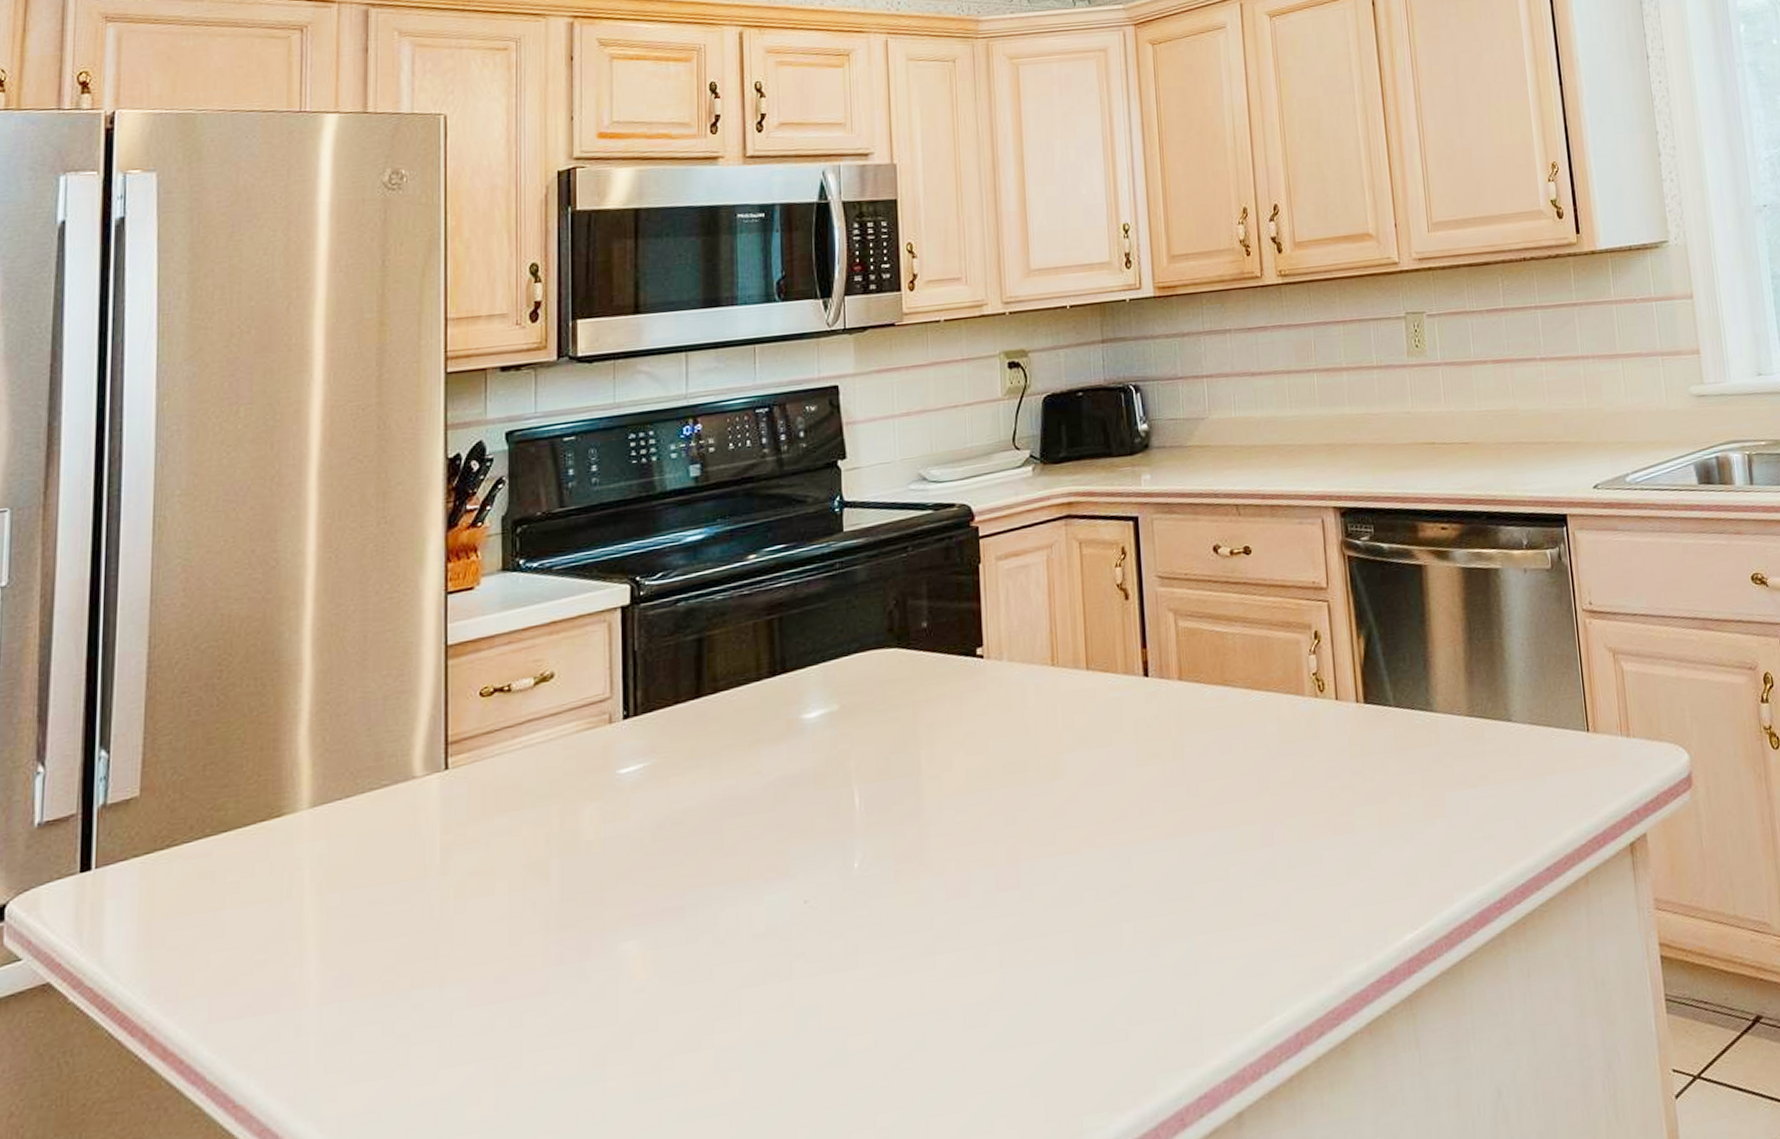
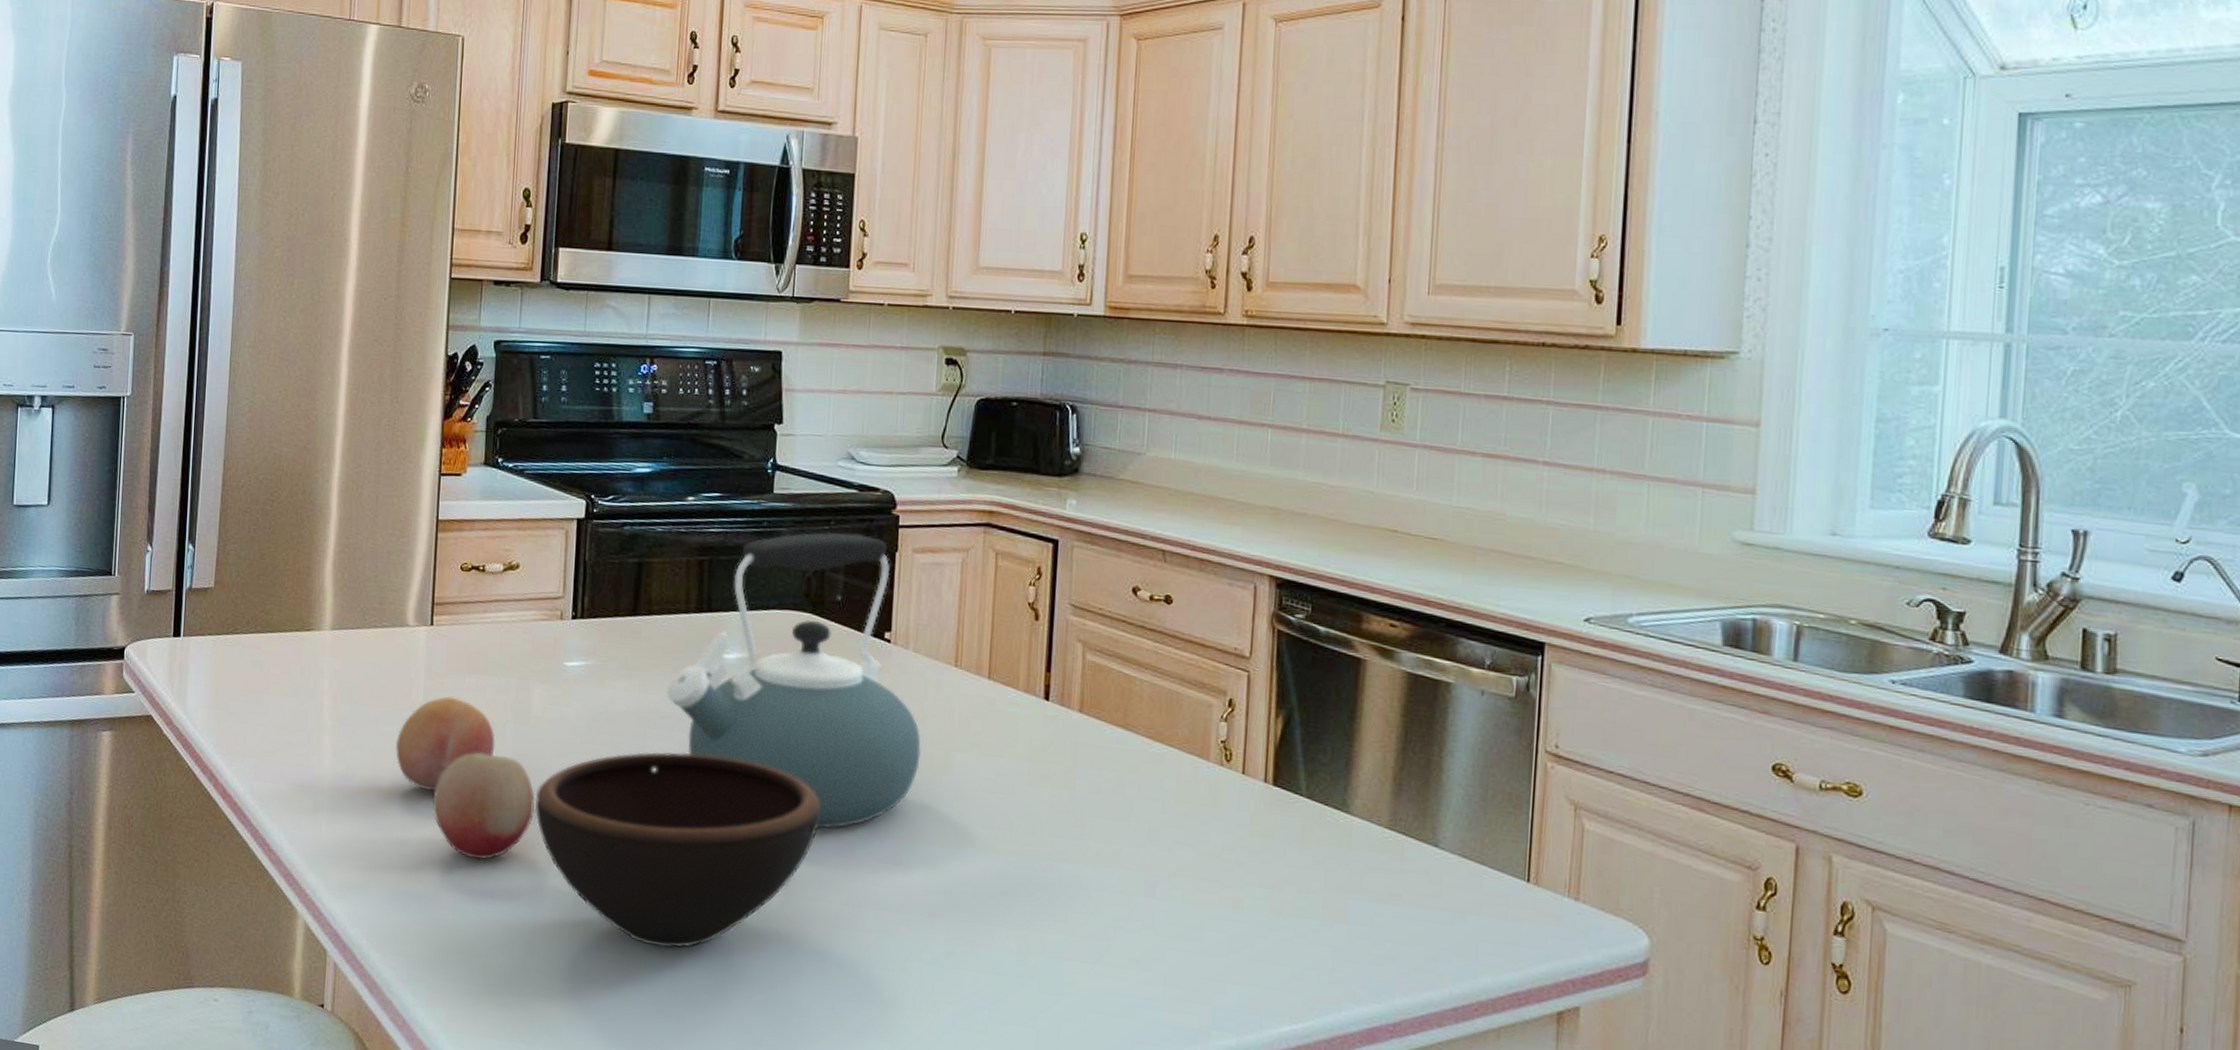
fruit: none [406,845,538,969] -> present [395,696,495,792]
fruit: none [460,898,594,1033] -> present [432,752,535,860]
bowl: none [593,822,929,1068] -> present [535,751,821,949]
kettle: none [743,554,1028,875] -> present [667,531,921,829]

